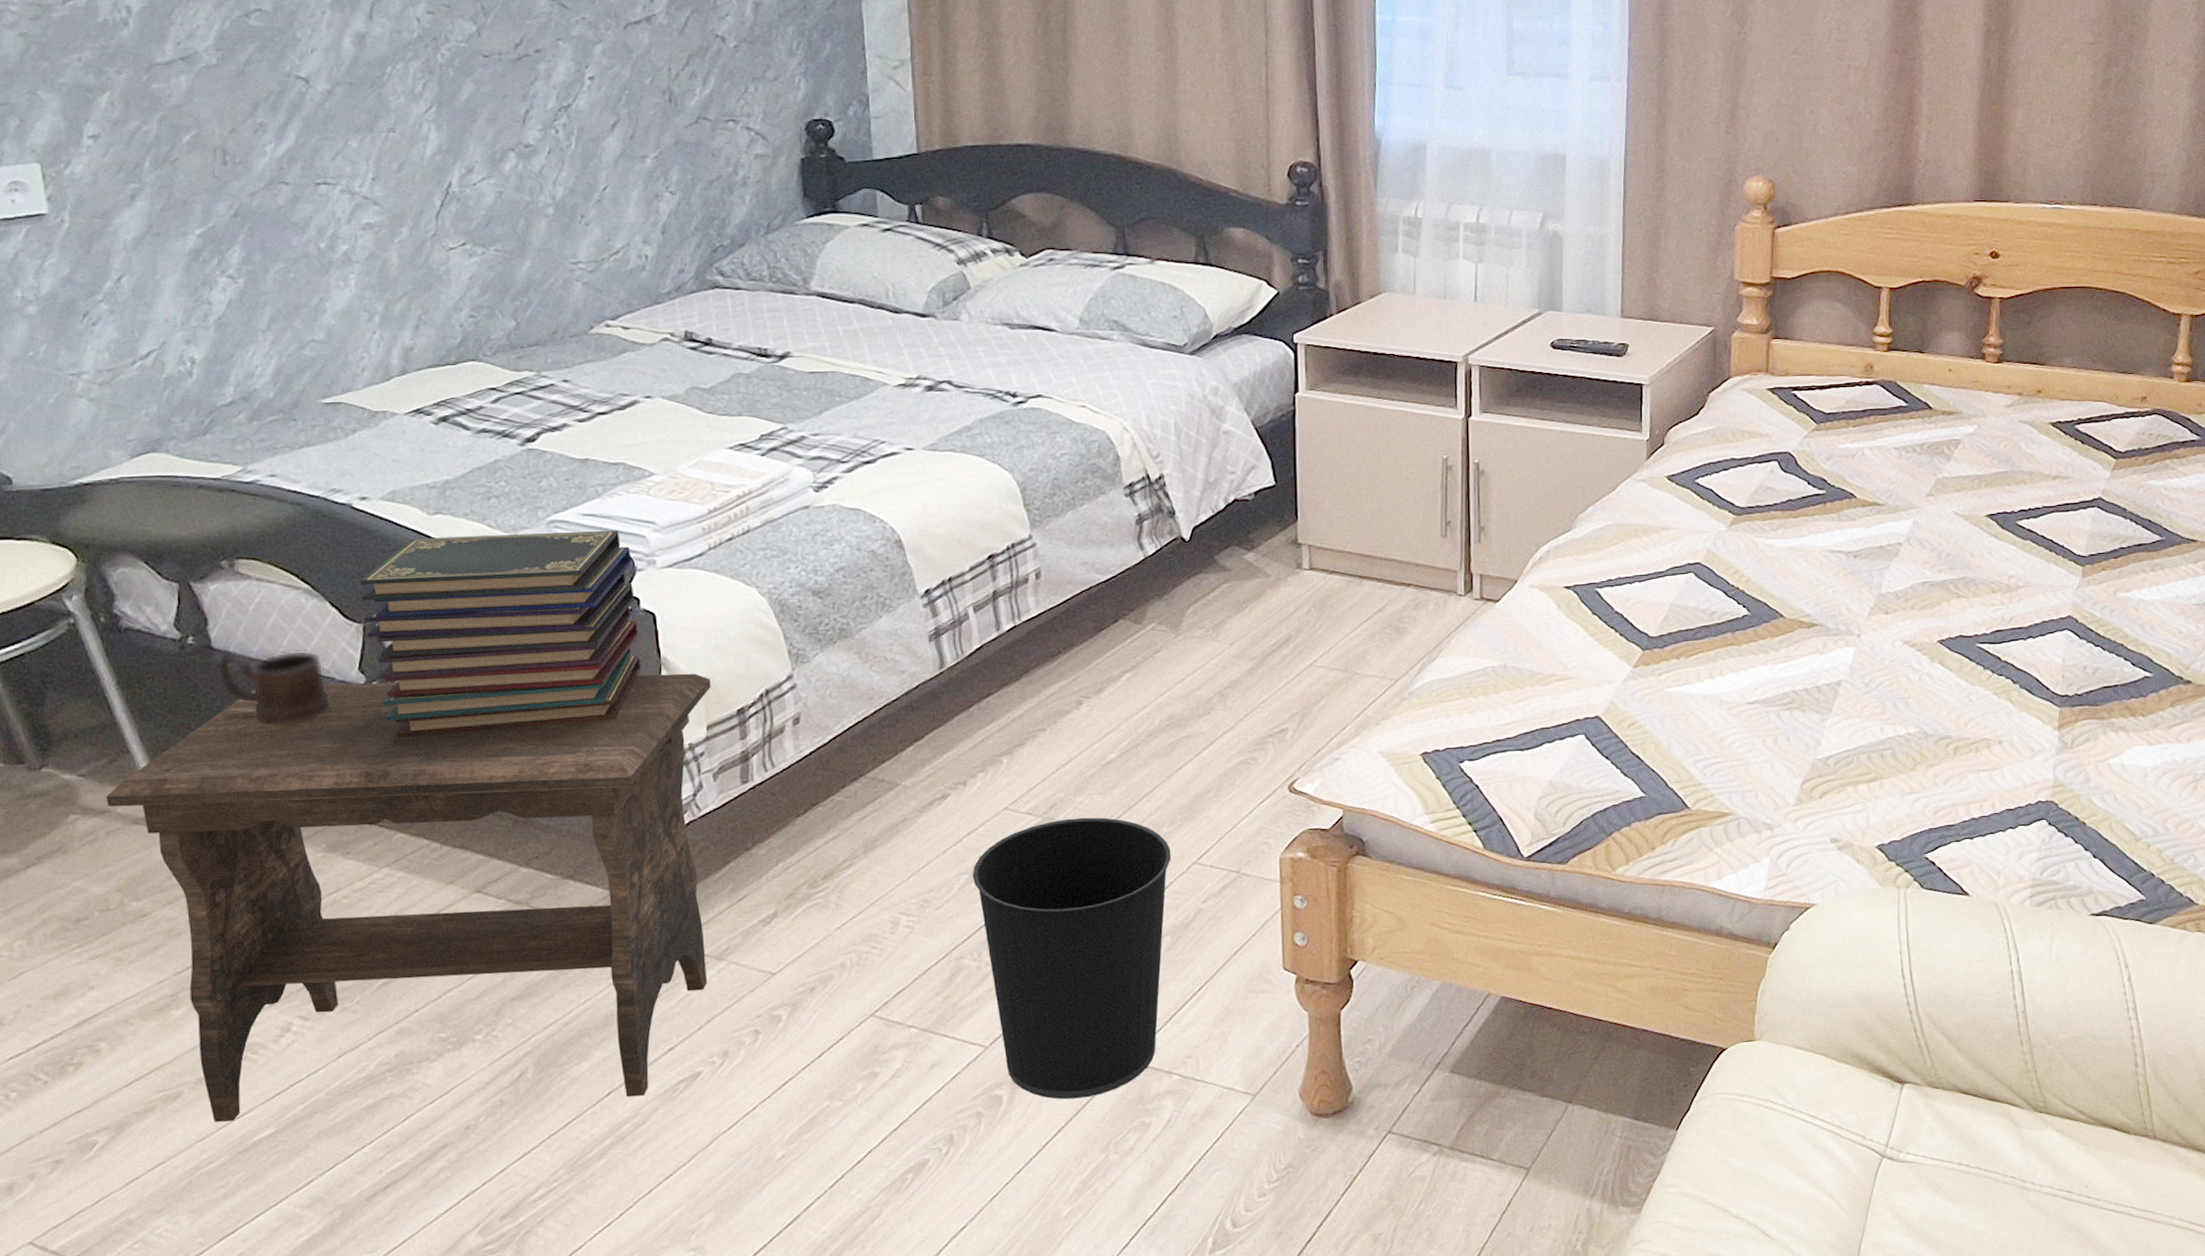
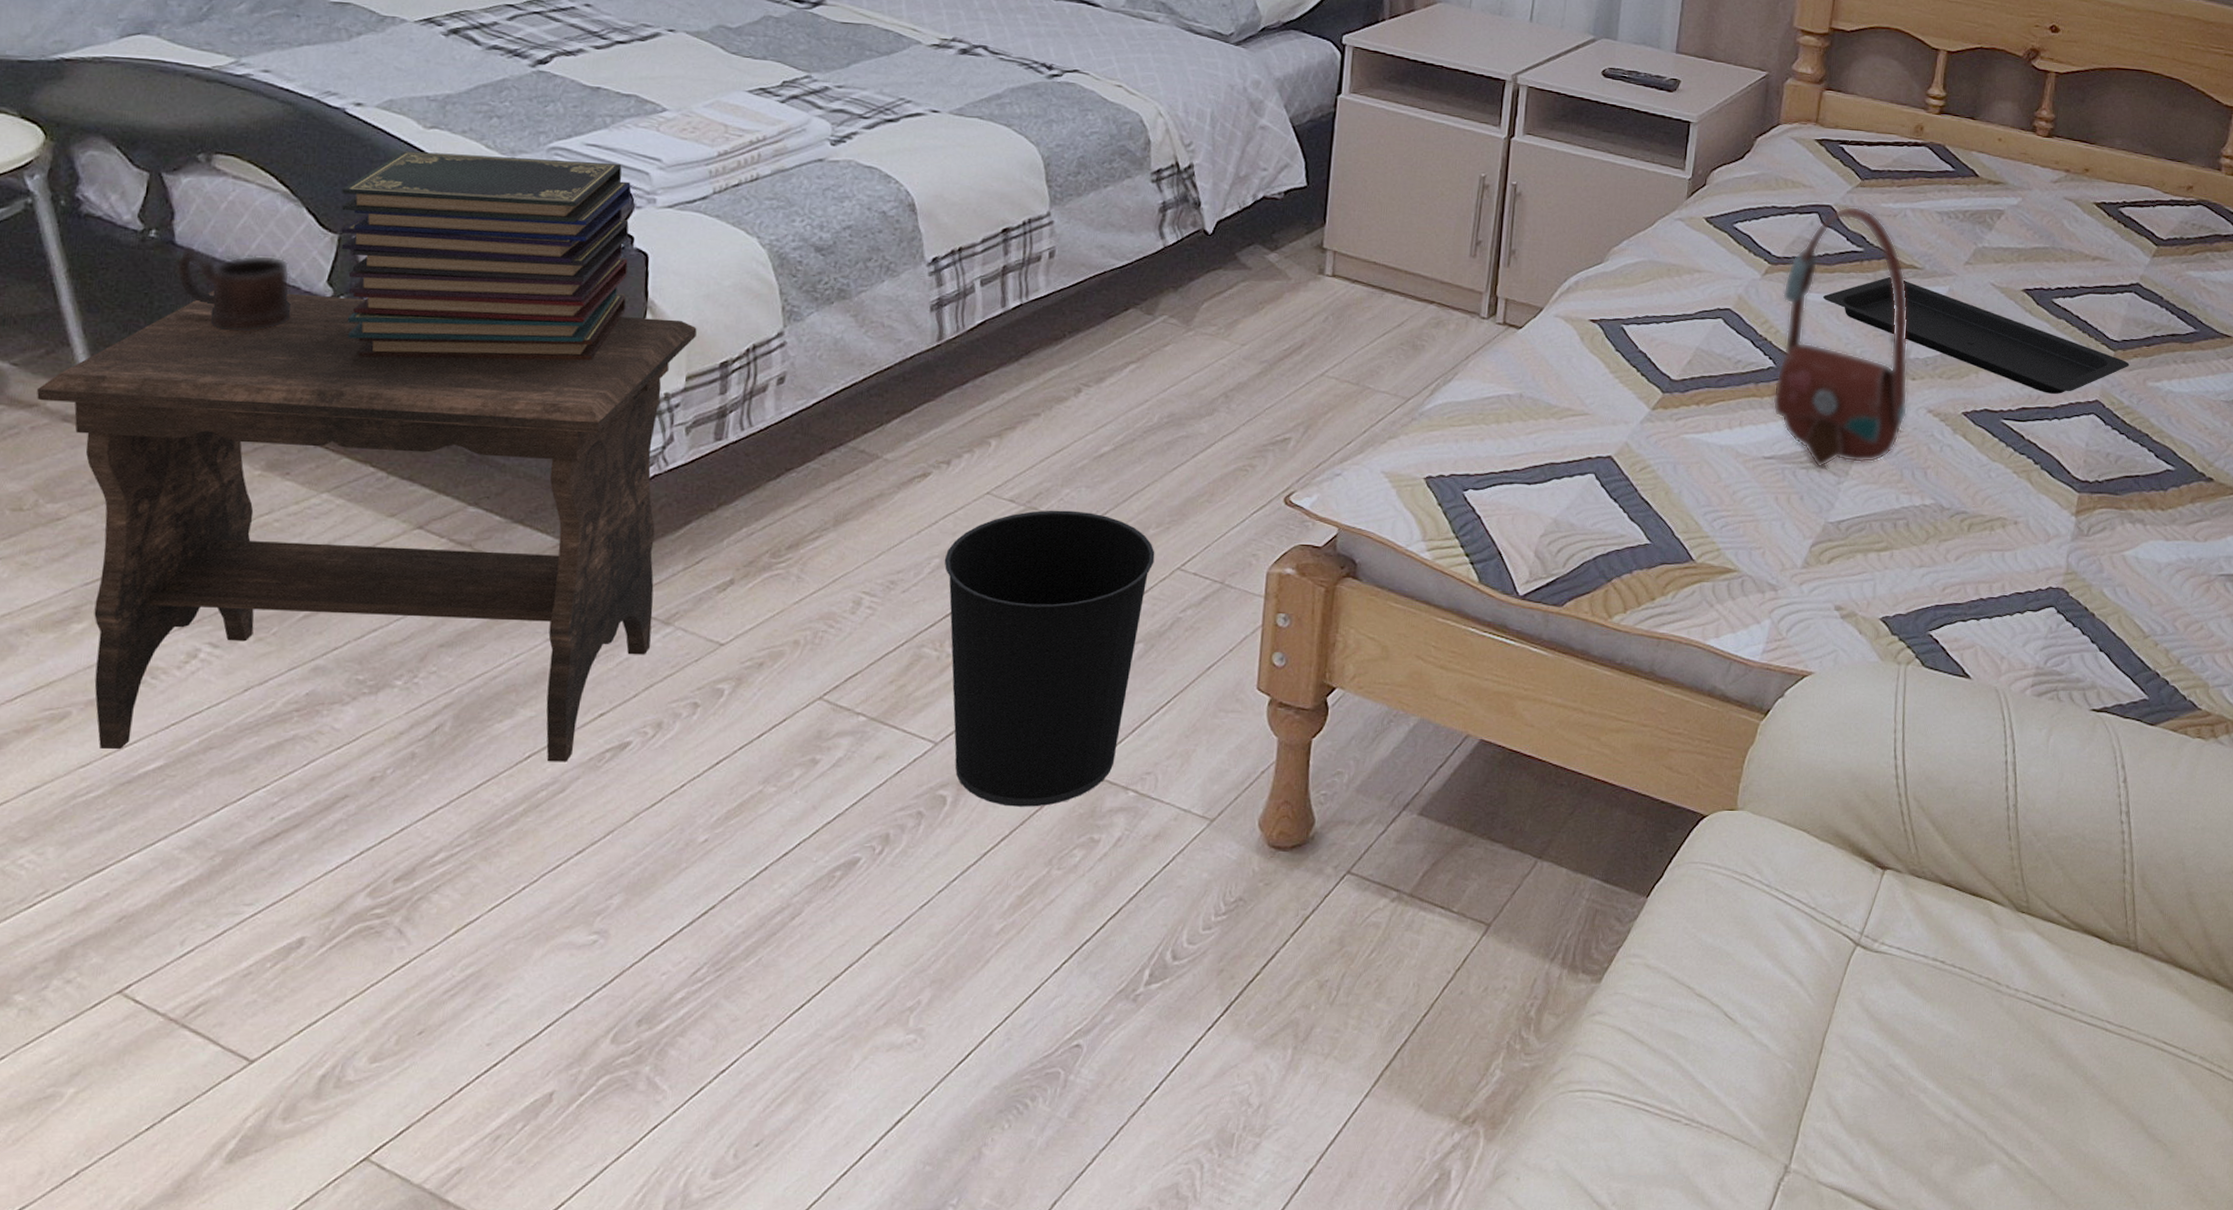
handbag: none [1749,450,1884,707] -> present [1772,206,1908,468]
serving tray: none [1789,514,2099,614] -> present [1822,275,2130,394]

